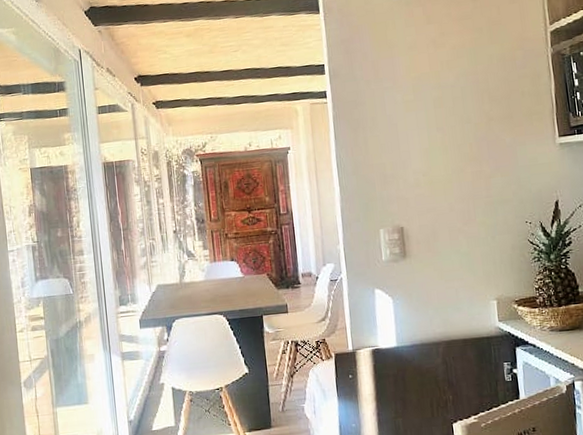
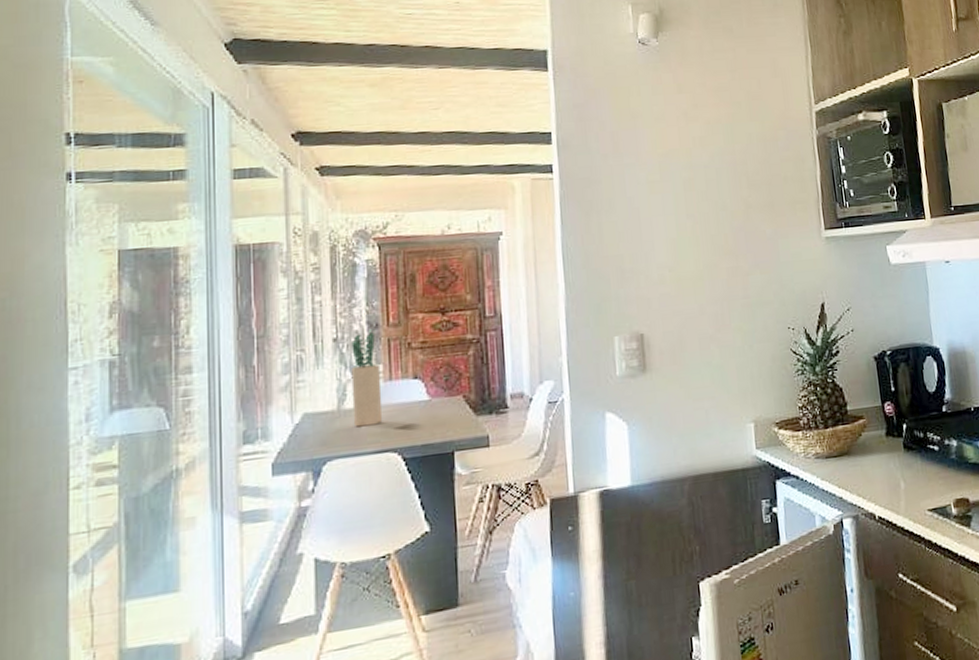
vase: none [186,220,211,296] -> present [351,325,383,427]

